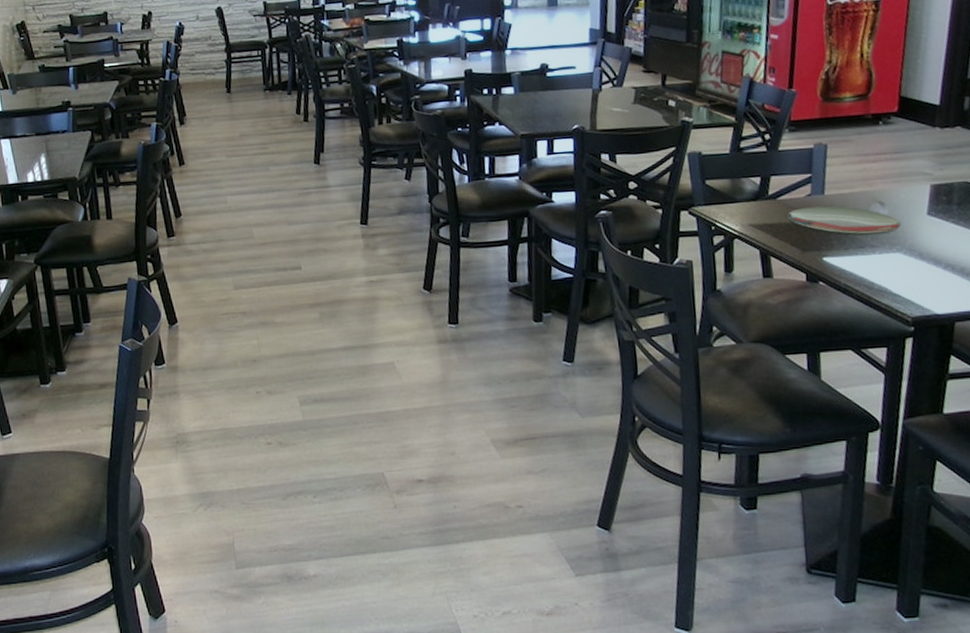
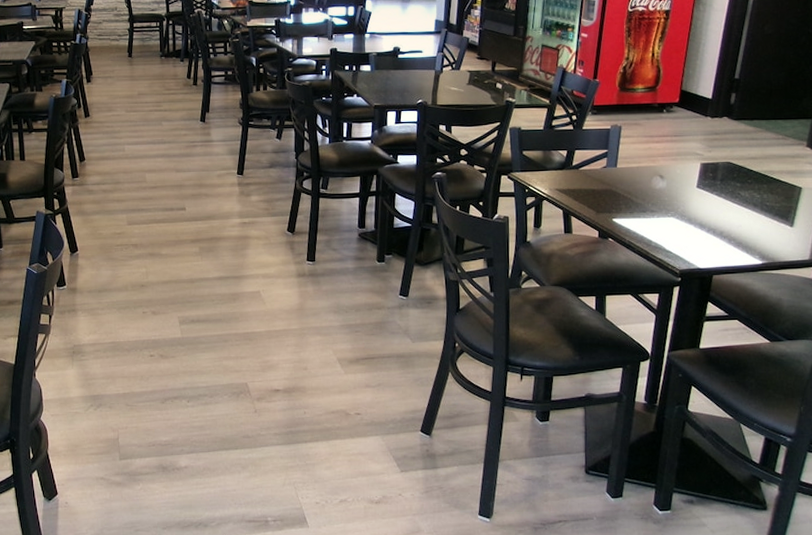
plate: present [787,206,902,236] -> none [587,176,676,203]

